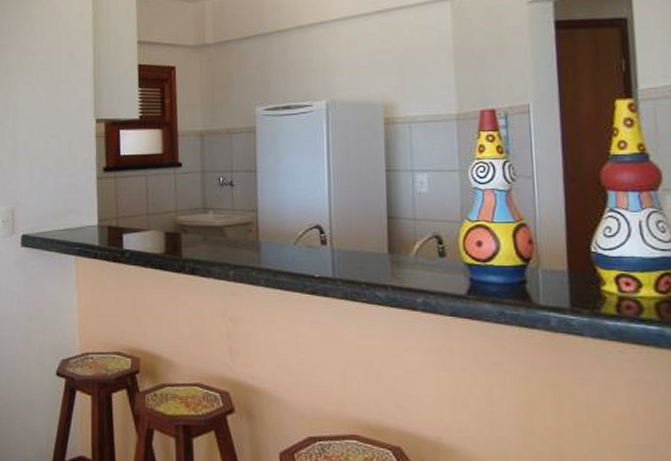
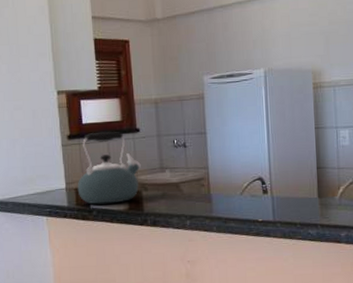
kettle: none [110,165,183,246] -> present [77,131,142,205]

